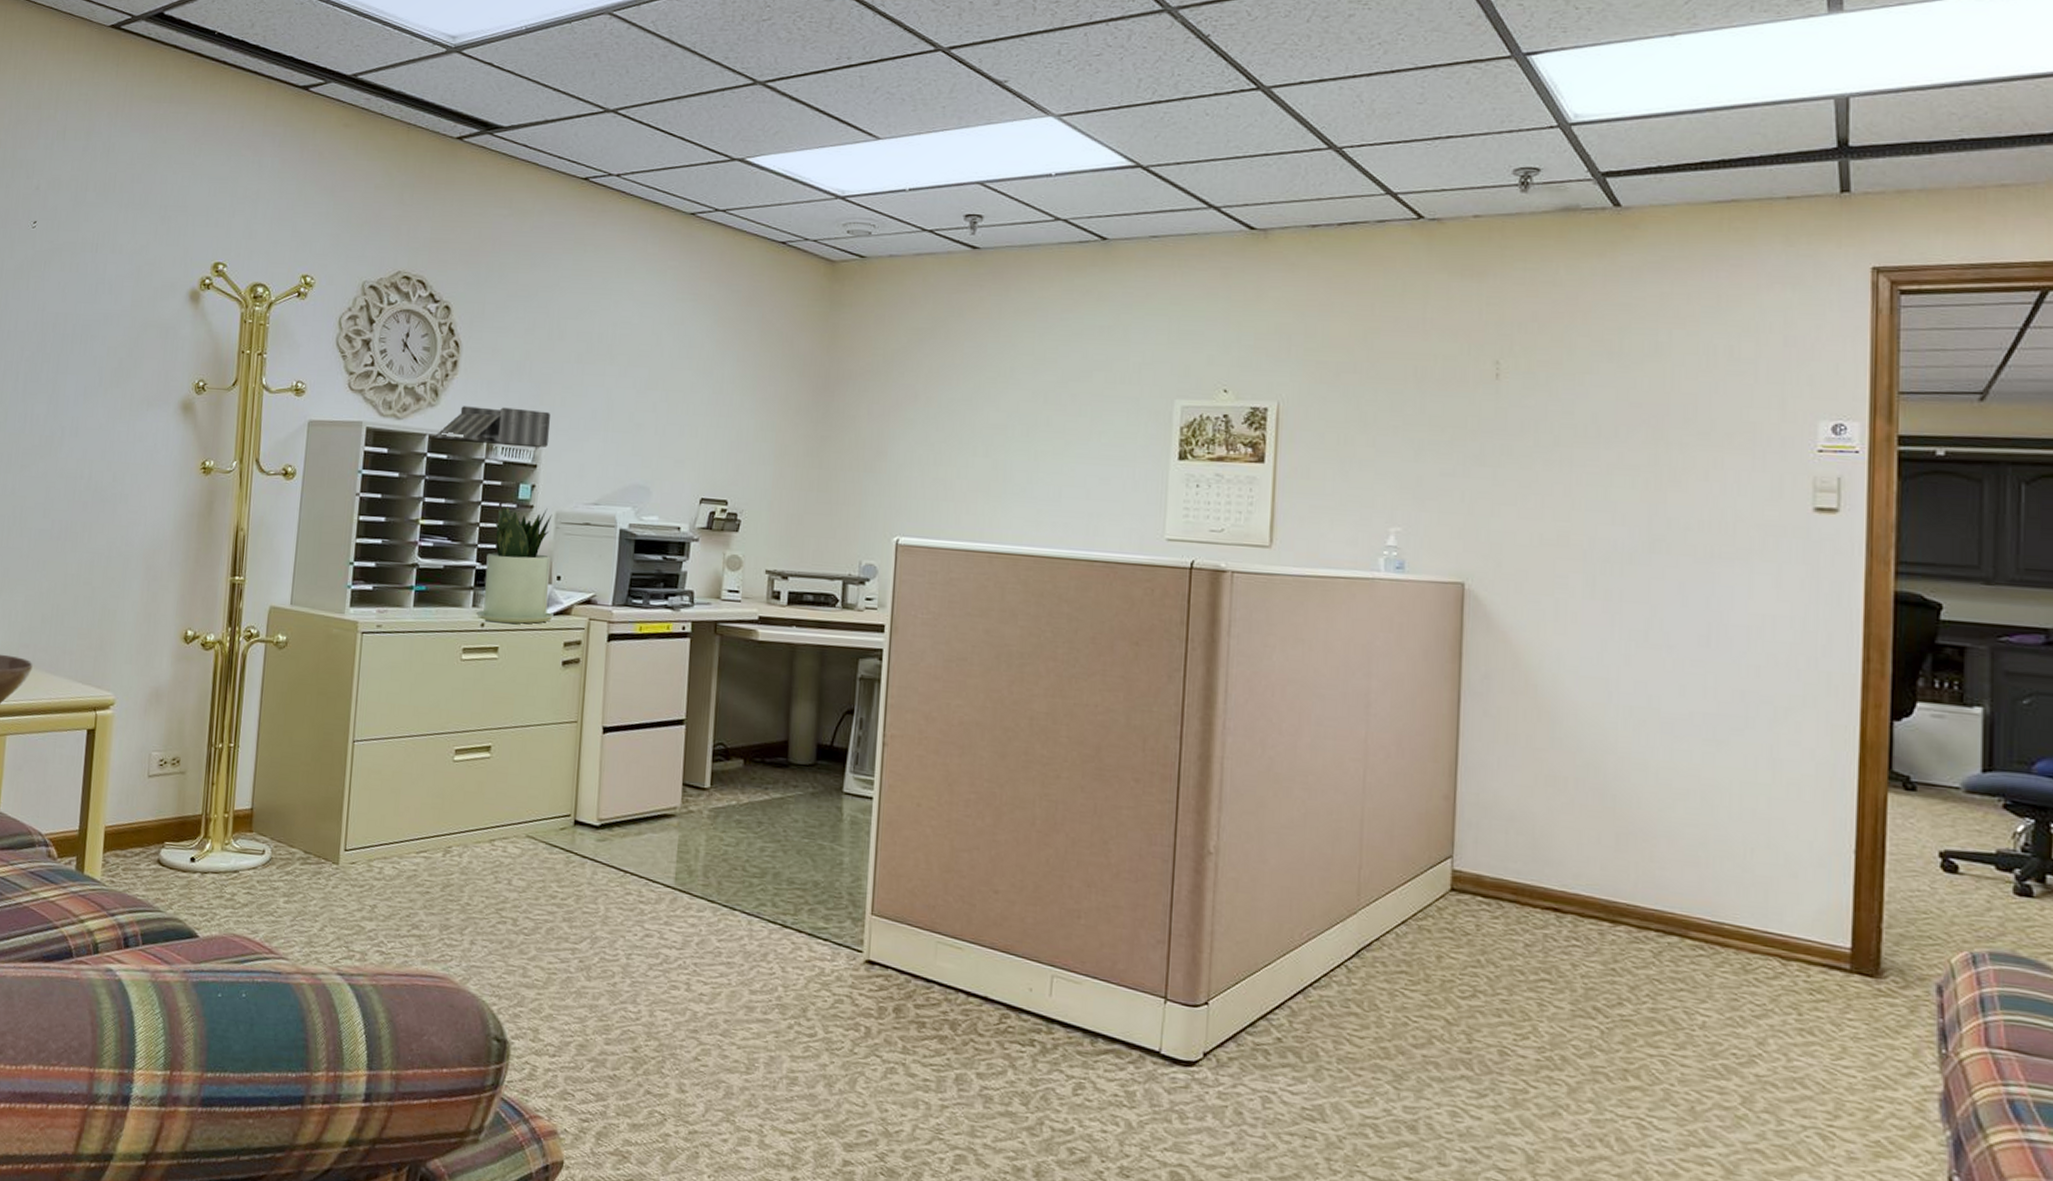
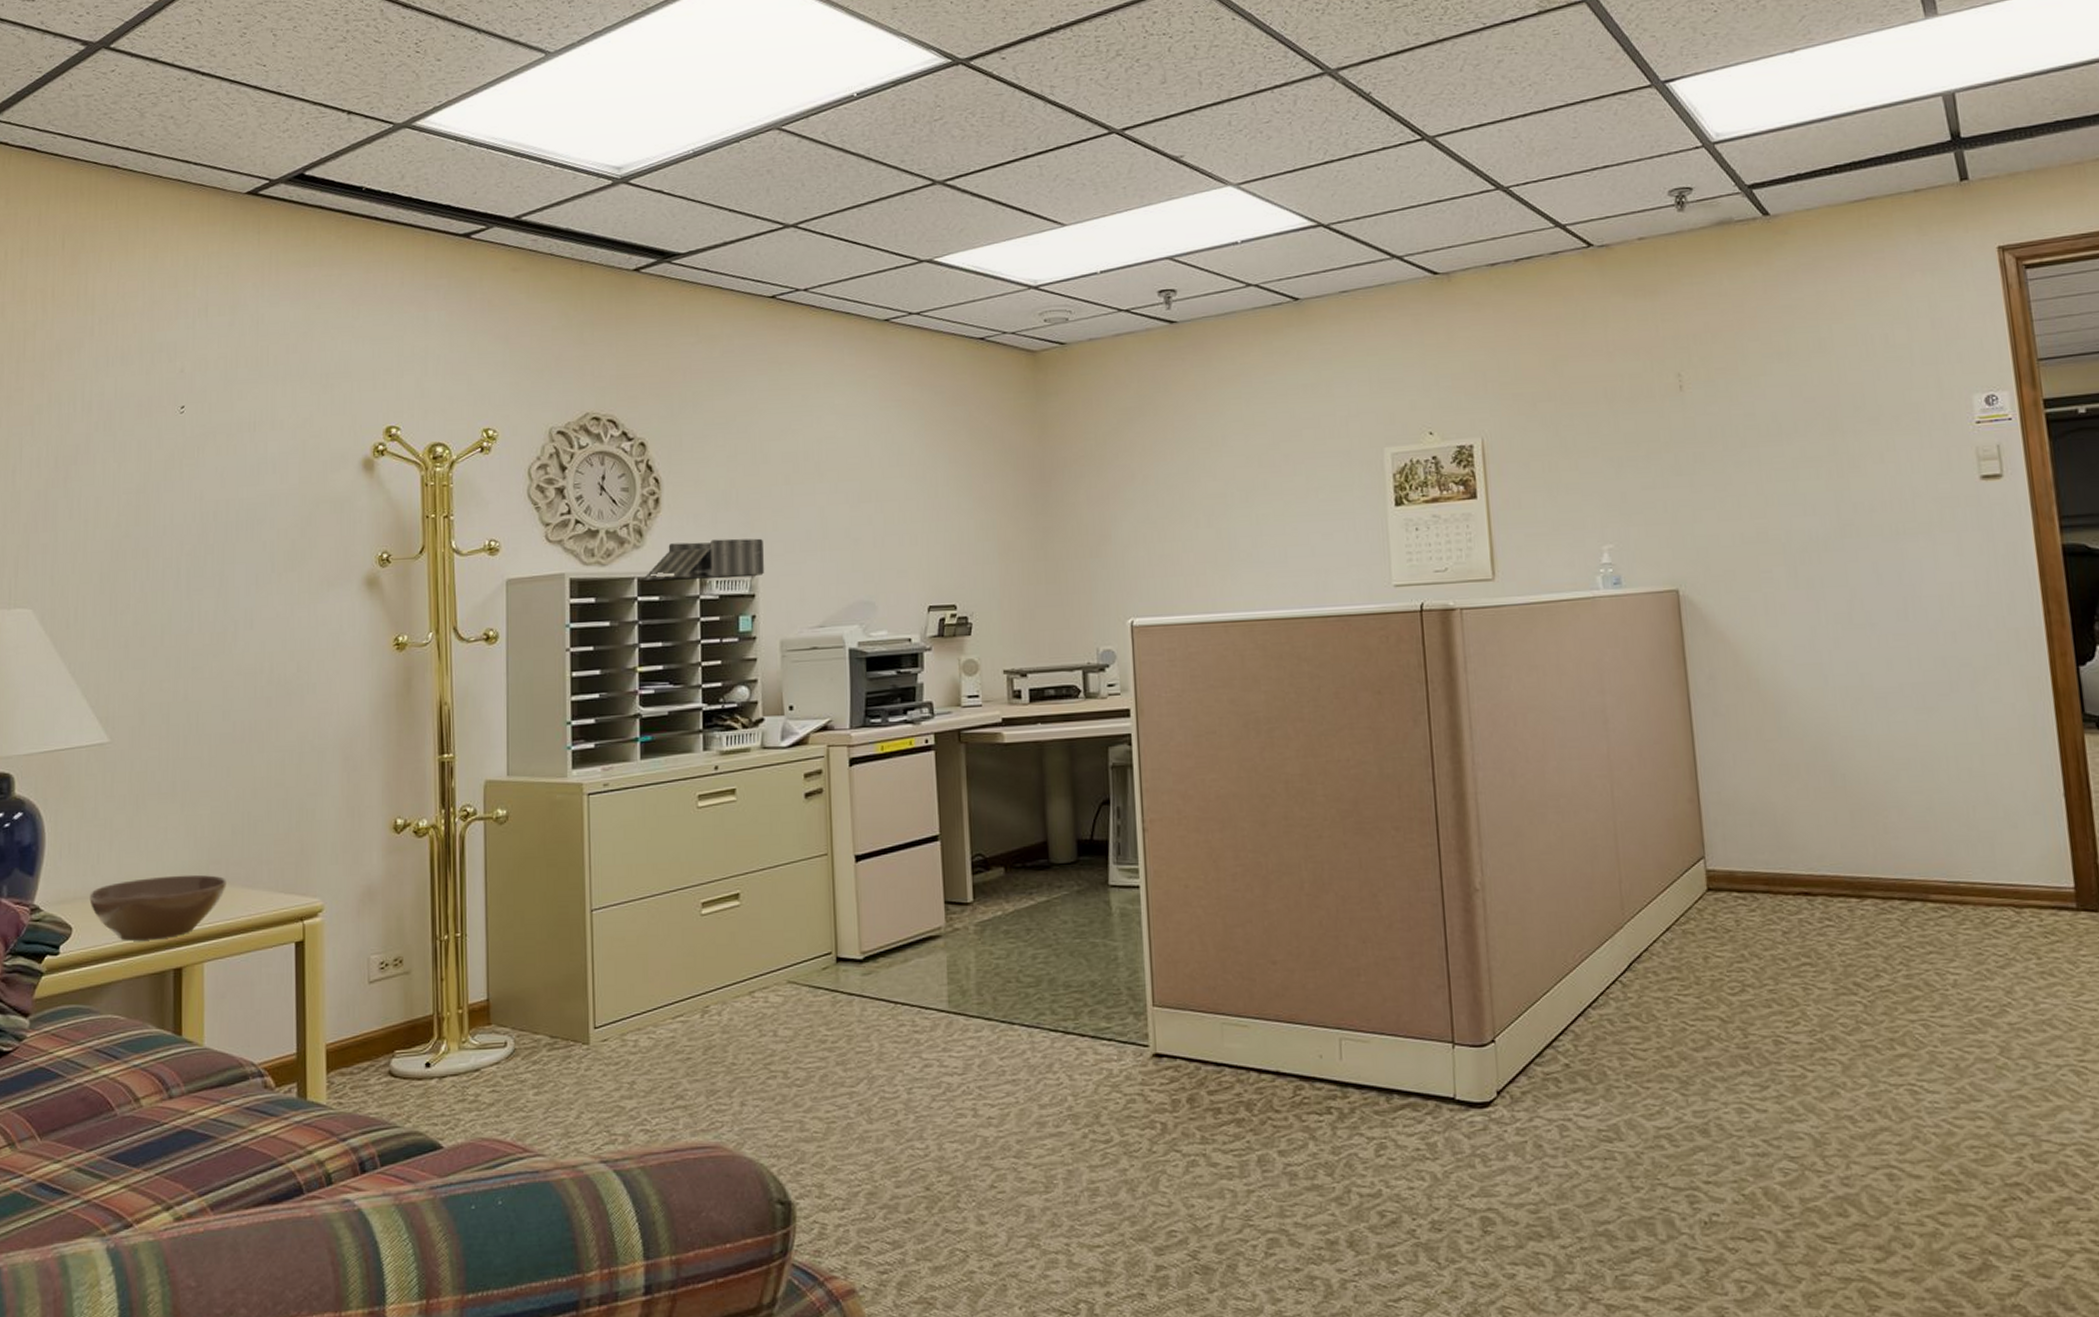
planter: present [476,506,554,624] -> none [709,638,790,764]

